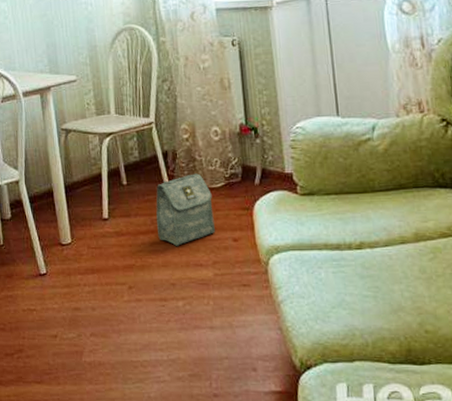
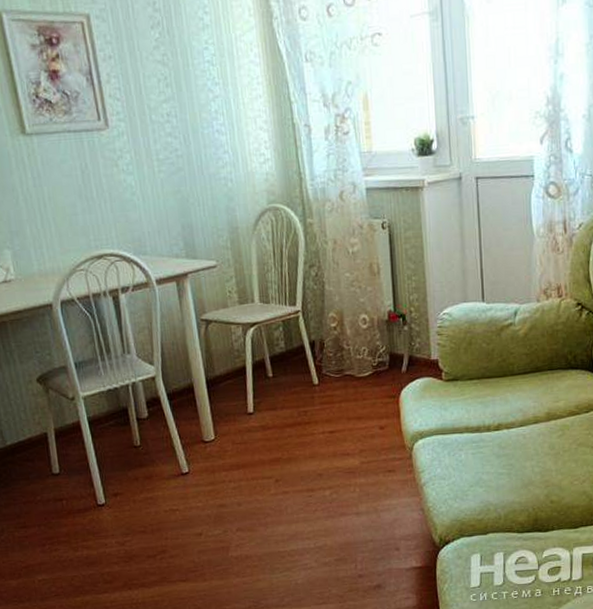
bag: present [156,173,215,246] -> none [303,363,362,437]

